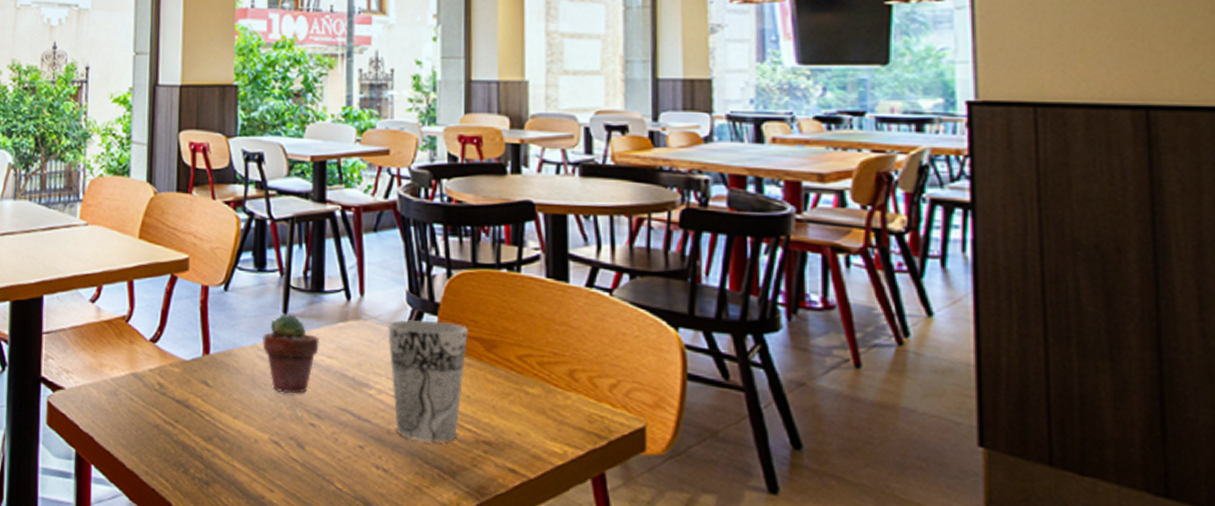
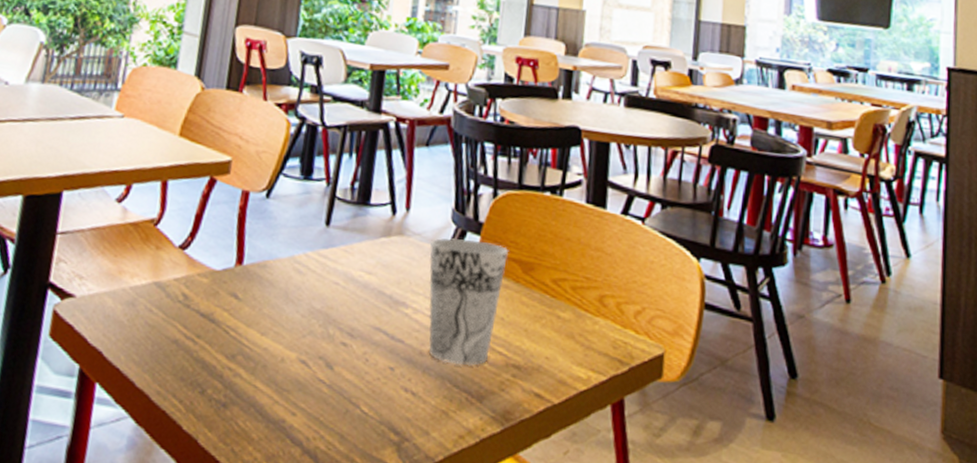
potted succulent: present [262,314,319,394] -> none [300,225,360,310]

